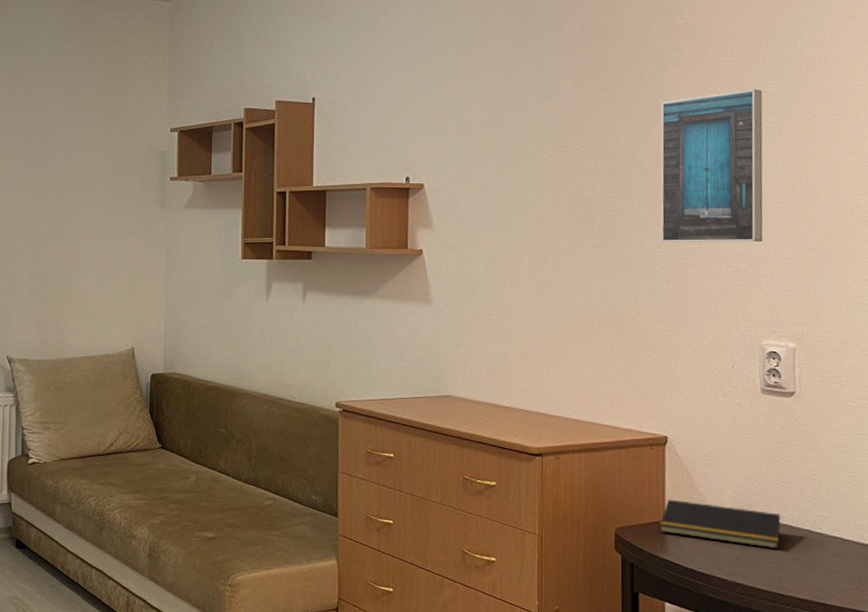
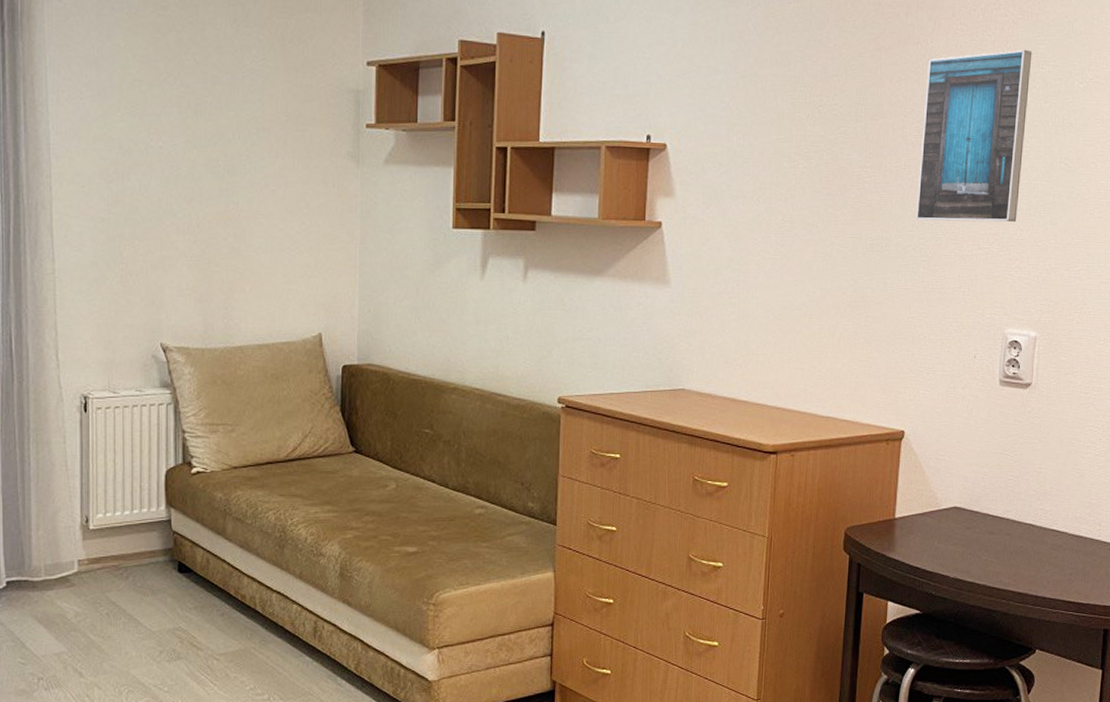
notepad: present [660,499,781,549] -> none [889,496,1006,544]

